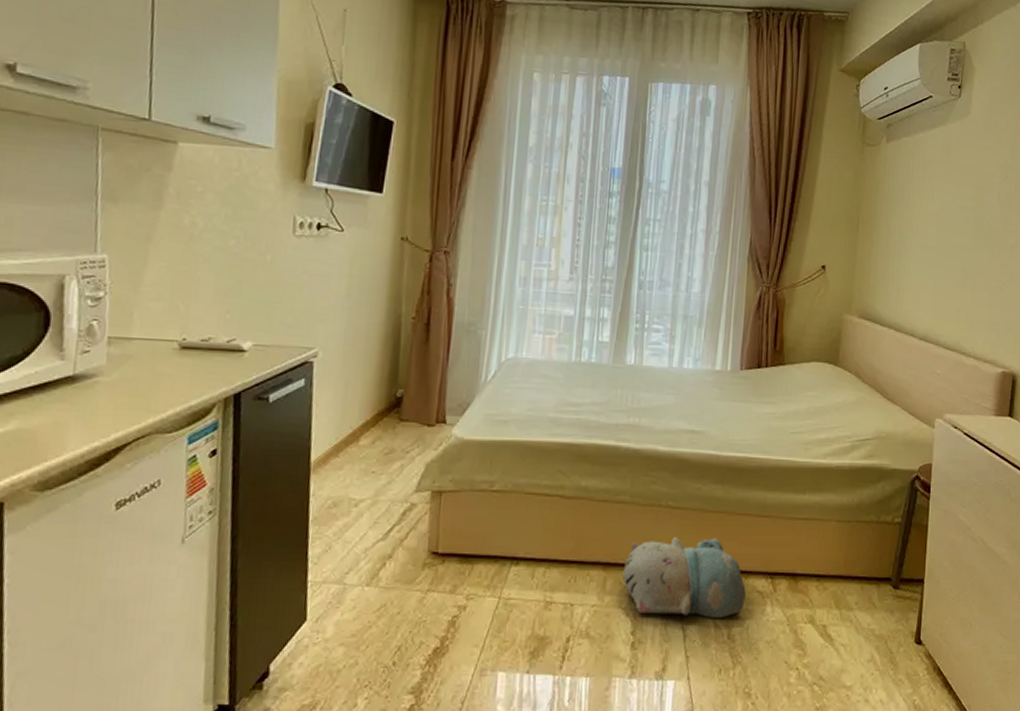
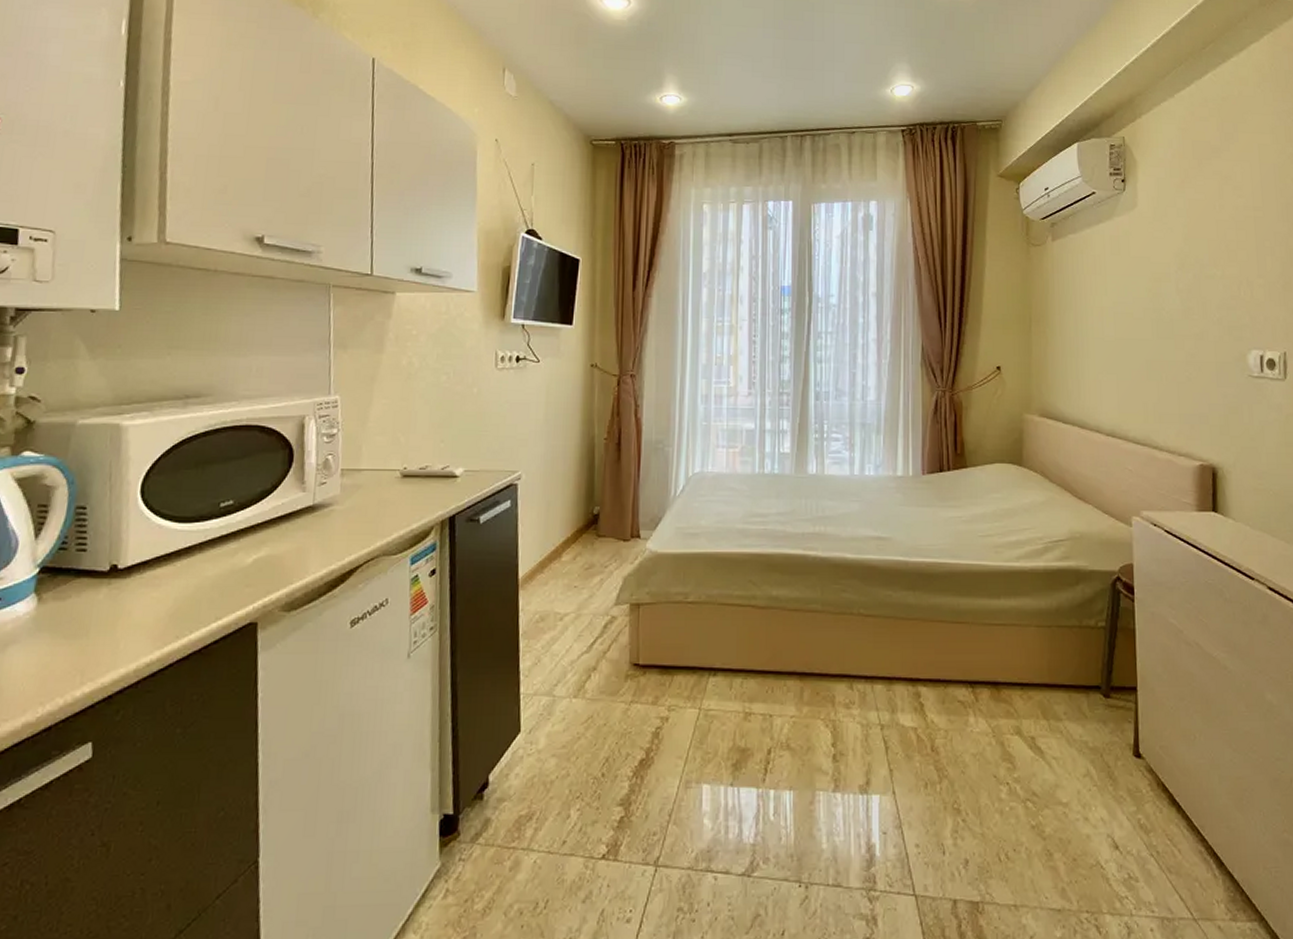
plush toy: present [621,536,746,618] -> none [818,645,947,729]

